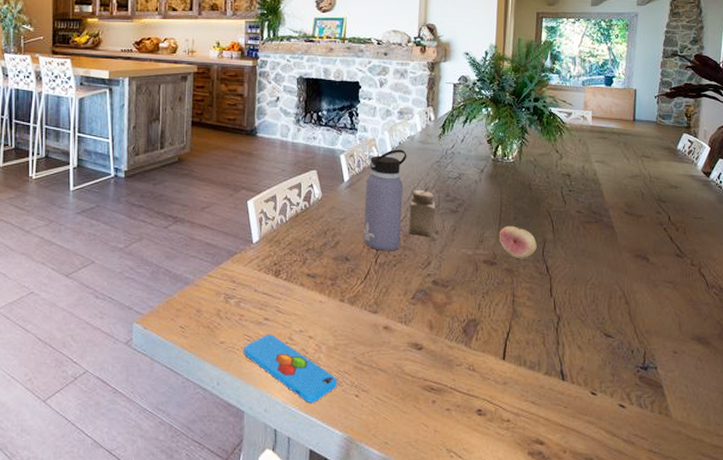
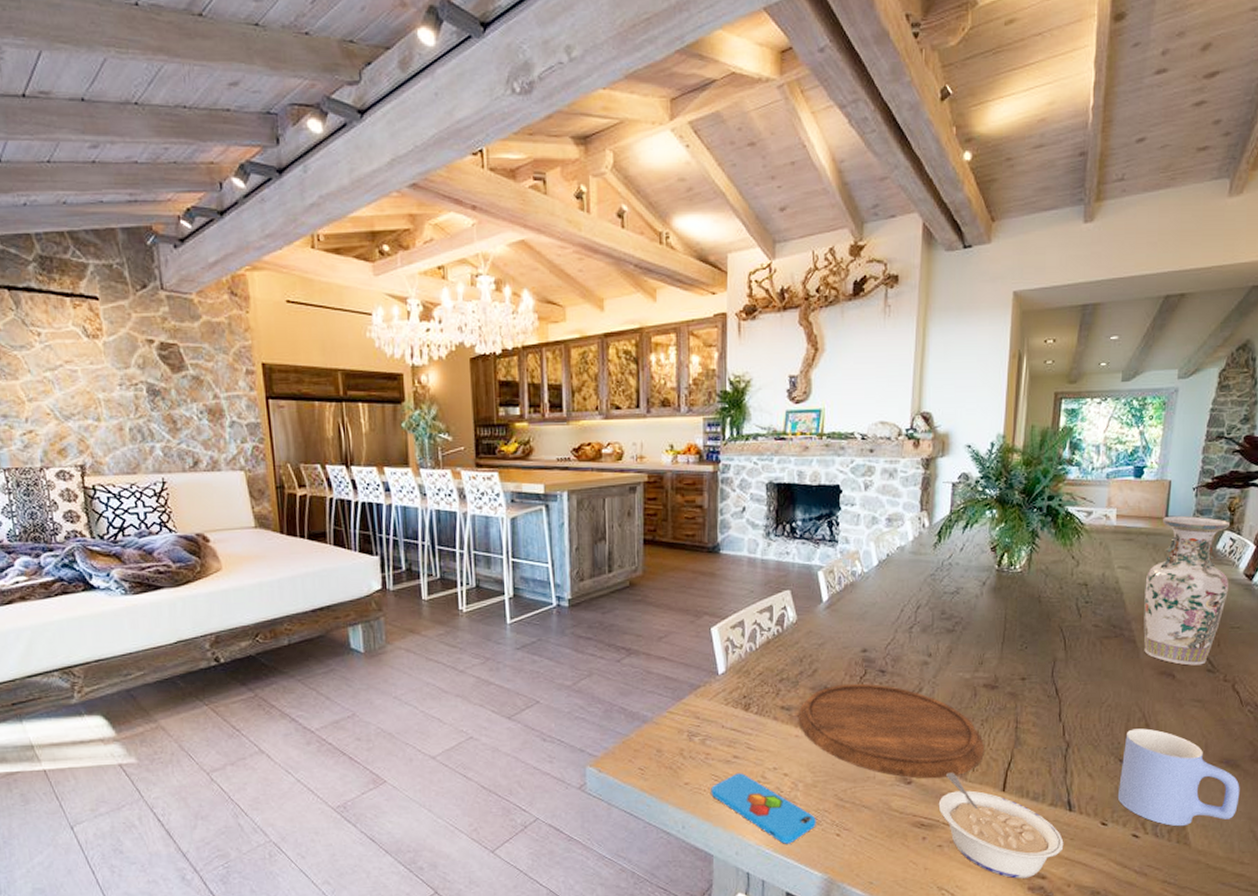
cutting board: none [322,255,486,346] -> present [798,683,984,779]
water bottle: present [364,149,407,252] -> none [845,562,896,679]
salt shaker: present [409,189,436,238] -> none [897,607,929,662]
legume: none [446,341,559,444] -> present [938,773,1064,879]
fruit: present [499,226,537,258] -> none [1001,644,1046,681]
mug: none [604,306,712,399] -> present [1117,728,1240,827]
vase: none [619,119,690,250] -> present [1143,515,1231,666]

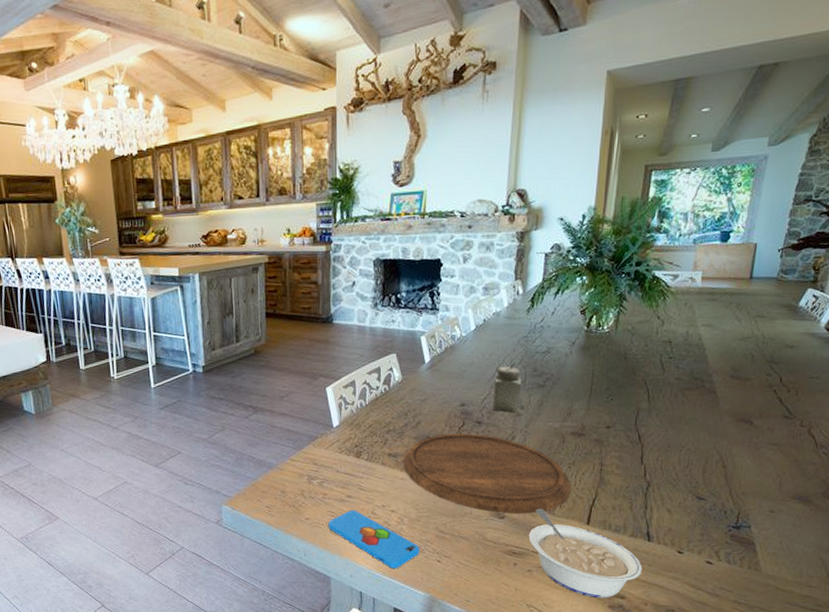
salt shaker: none [897,607,929,662] -> present [493,366,522,413]
mug: present [1117,728,1240,827] -> none [693,469,811,555]
vase: present [1143,515,1231,666] -> none [724,276,815,413]

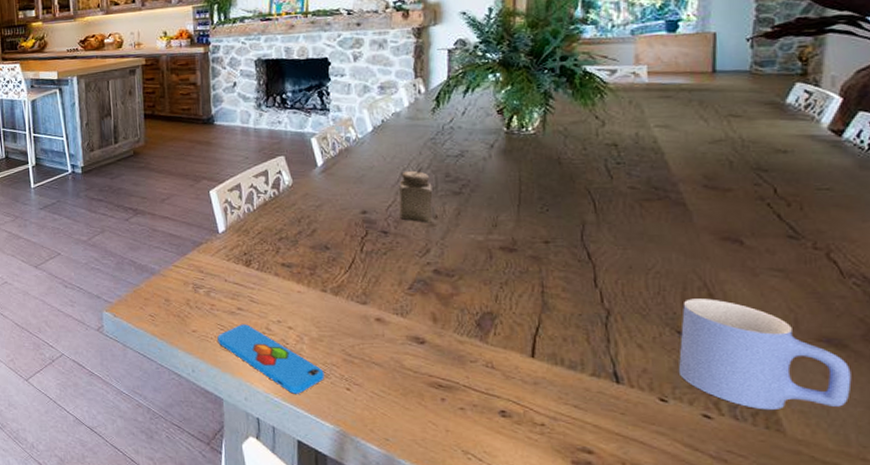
cutting board: present [403,433,571,514] -> none [299,243,506,340]
legume: present [528,509,642,598] -> none [456,335,613,451]
mug: none [693,469,811,555] -> present [678,298,852,411]

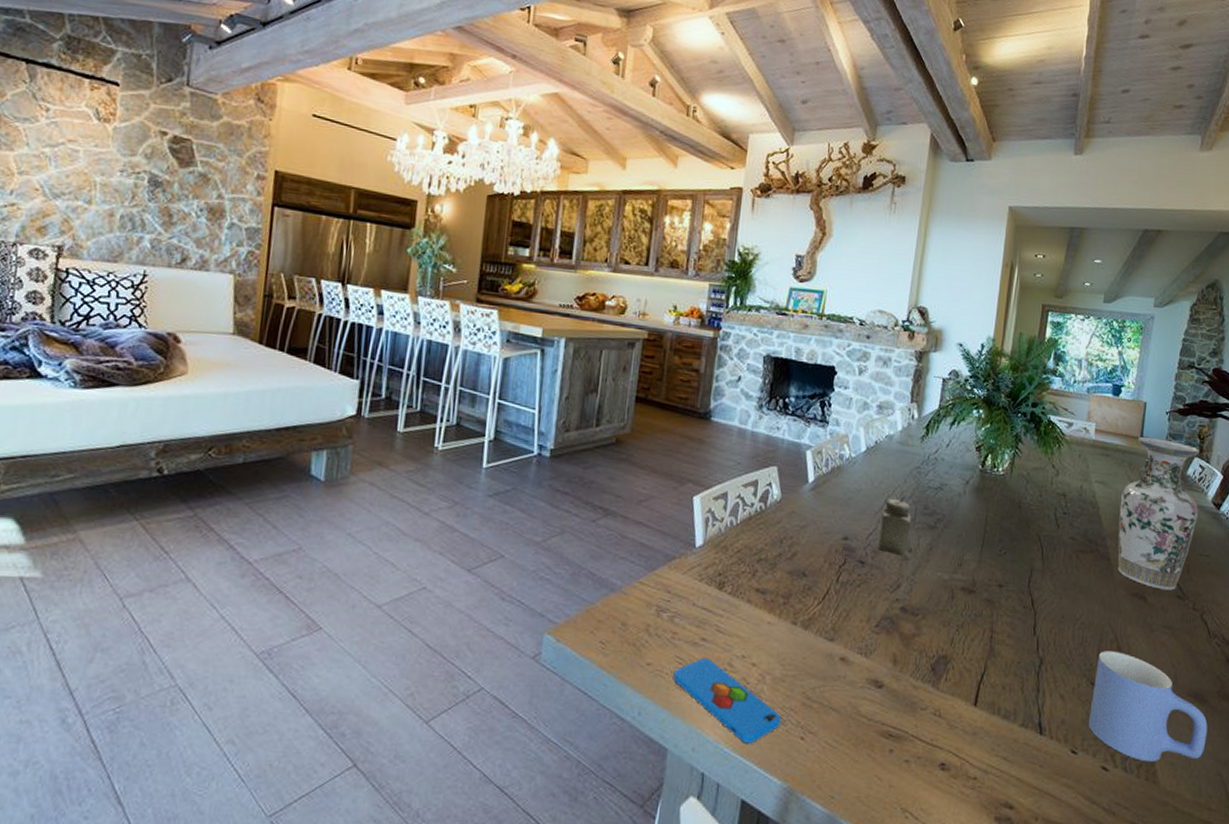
vase: none [692,69,808,231] -> present [1117,436,1200,591]

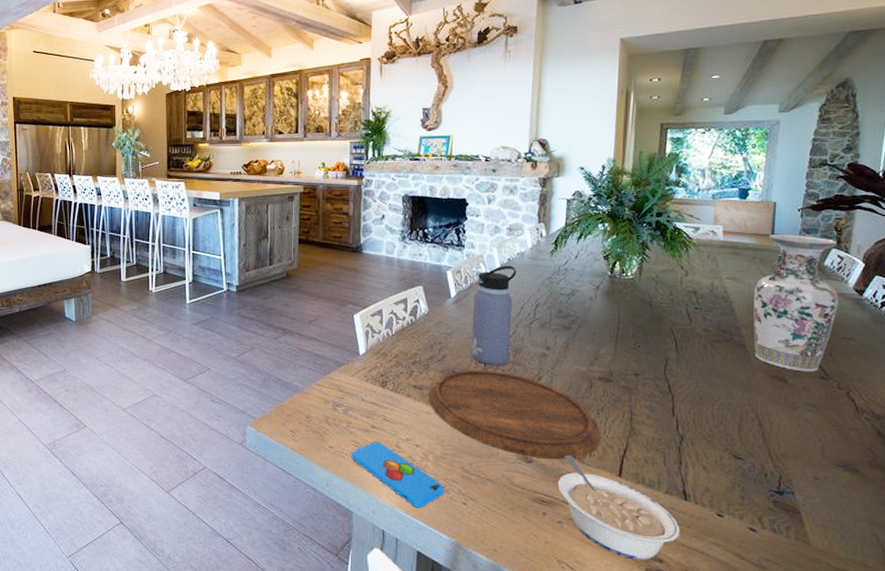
cutting board: none [772,571,959,685] -> present [428,369,600,460]
water bottle: none [825,449,884,569] -> present [471,265,517,366]
salt shaker: present [878,498,911,557] -> none [518,305,547,354]
legume: none [908,680,1033,807] -> present [557,455,680,560]
mug: present [1088,651,1208,763] -> none [733,428,860,525]

